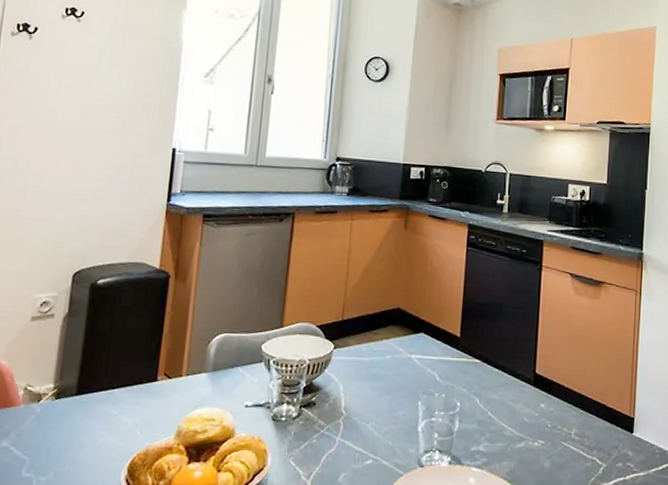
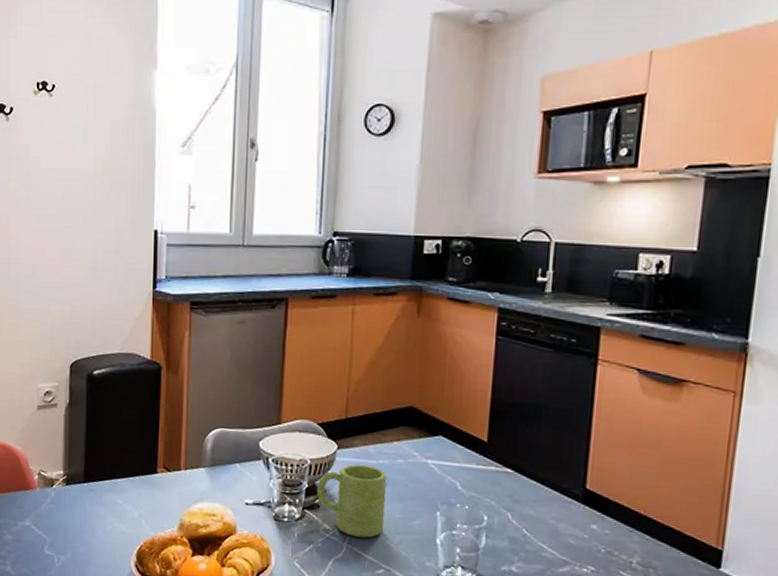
mug: none [313,362,377,431] -> present [316,464,387,538]

